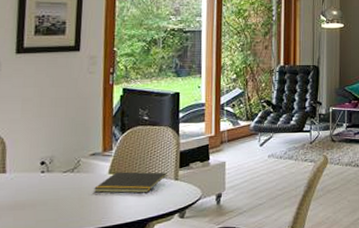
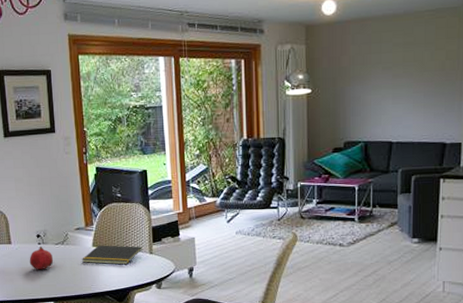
fruit: none [26,175,59,203] -> present [29,246,54,270]

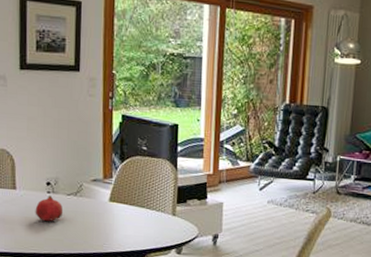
notepad: present [82,245,143,265] -> none [96,200,165,225]

